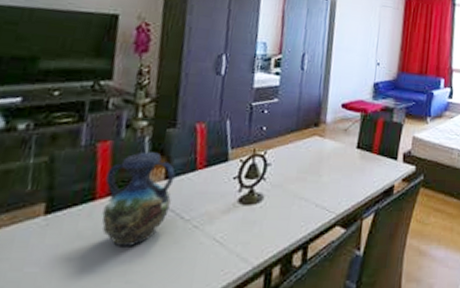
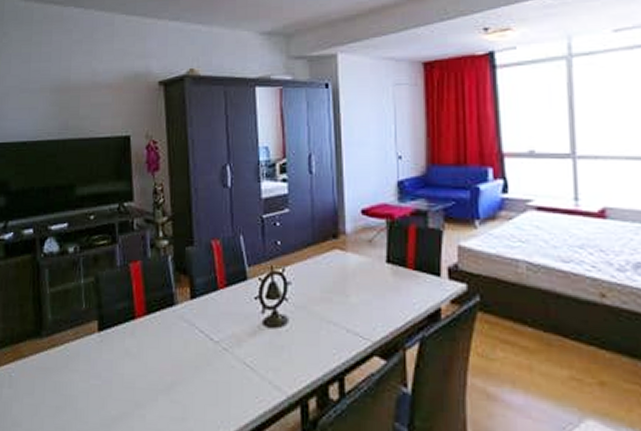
vase: present [101,152,176,247] -> none [141,271,199,367]

